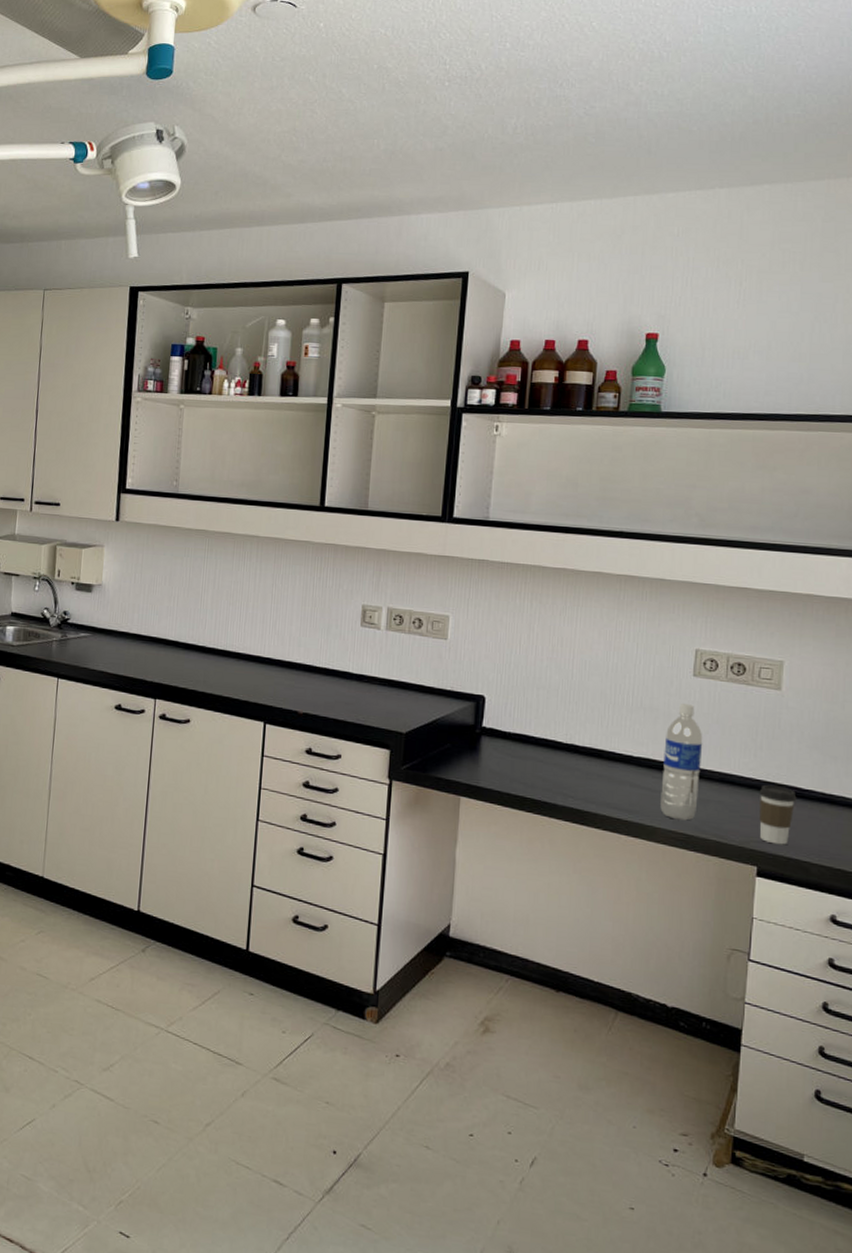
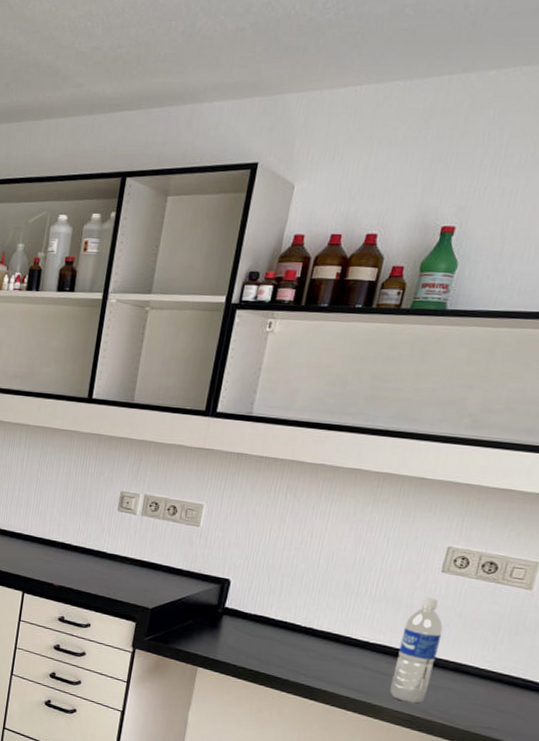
coffee cup: present [759,784,797,845] -> none [487,676,531,732]

